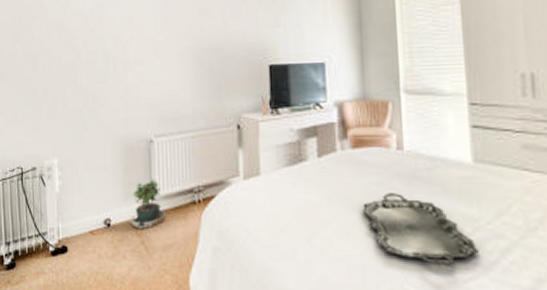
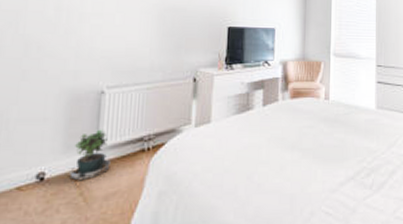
serving tray: present [363,193,479,265] -> none [295,134,375,188]

